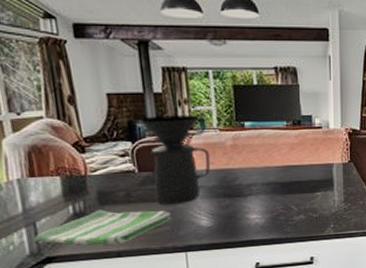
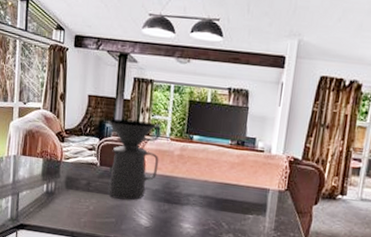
dish towel: present [34,209,171,245] -> none [15,192,118,226]

